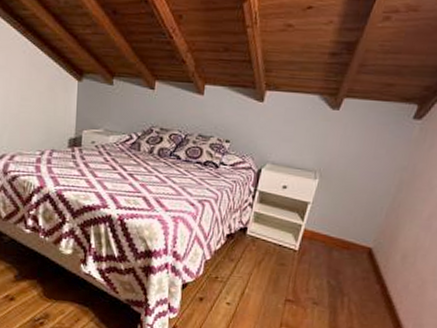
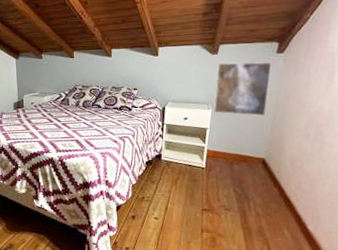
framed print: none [322,121,404,197] -> present [214,61,272,117]

